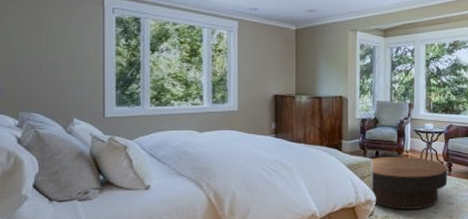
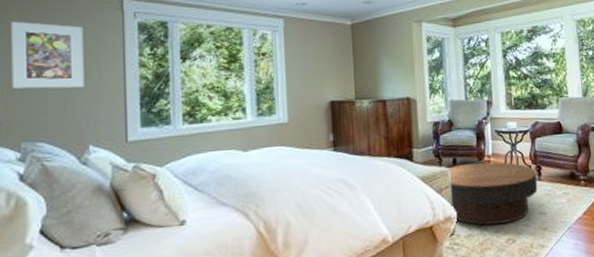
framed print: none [12,11,71,69] -> present [11,22,84,89]

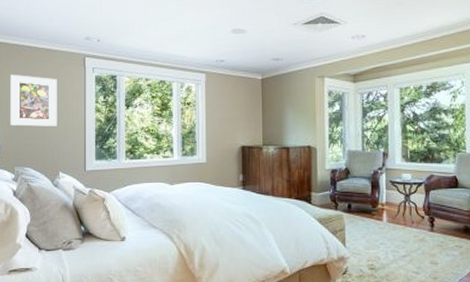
coffee table: present [446,162,538,225] -> none [341,209,430,268]

